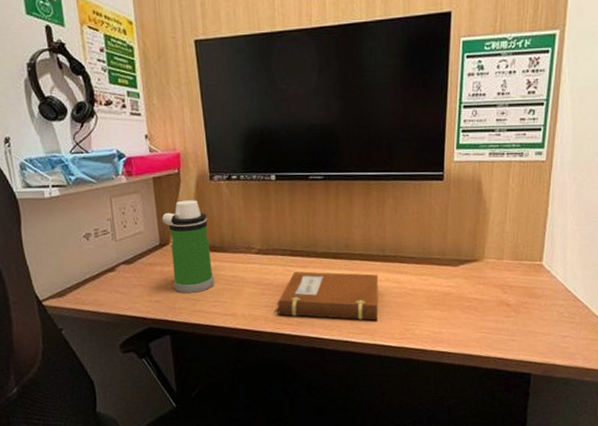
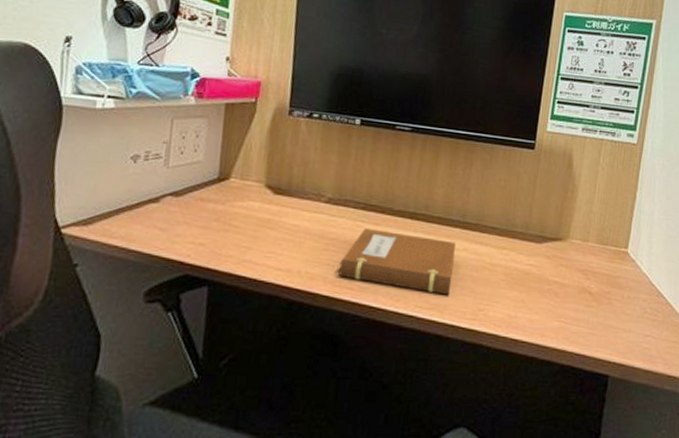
water bottle: present [161,200,214,293] -> none [223,132,279,240]

